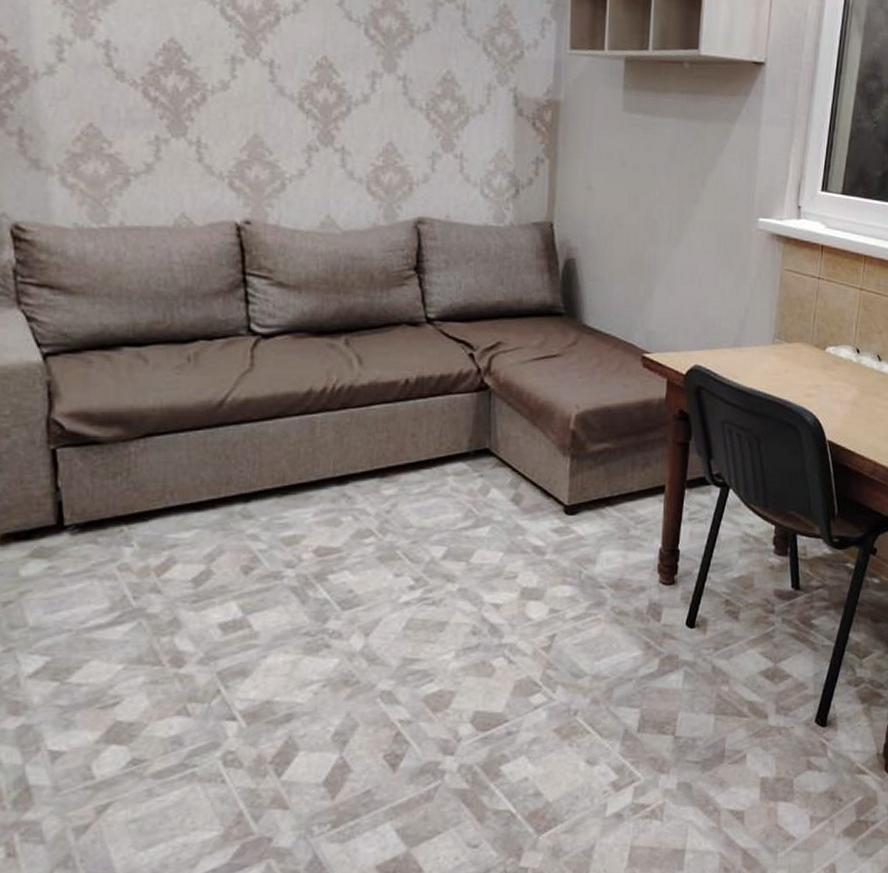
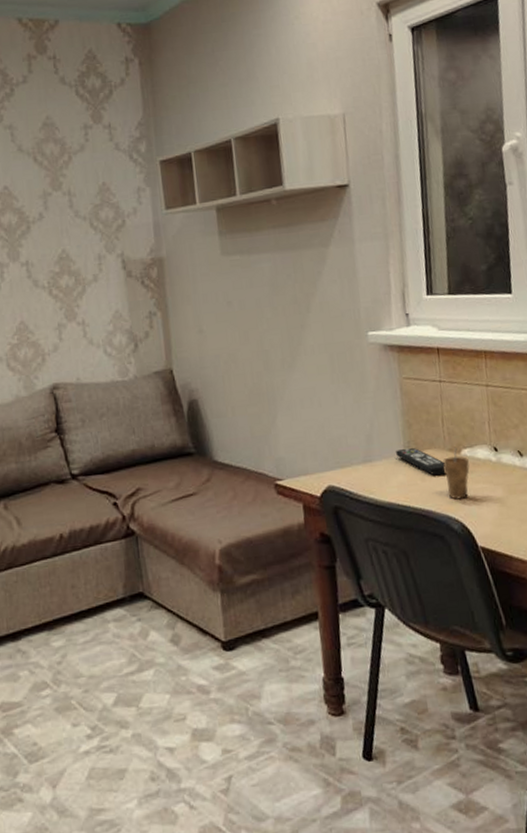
remote control: none [764,339,809,369] -> present [395,448,446,476]
cup: none [807,344,831,394] -> present [443,448,470,500]

